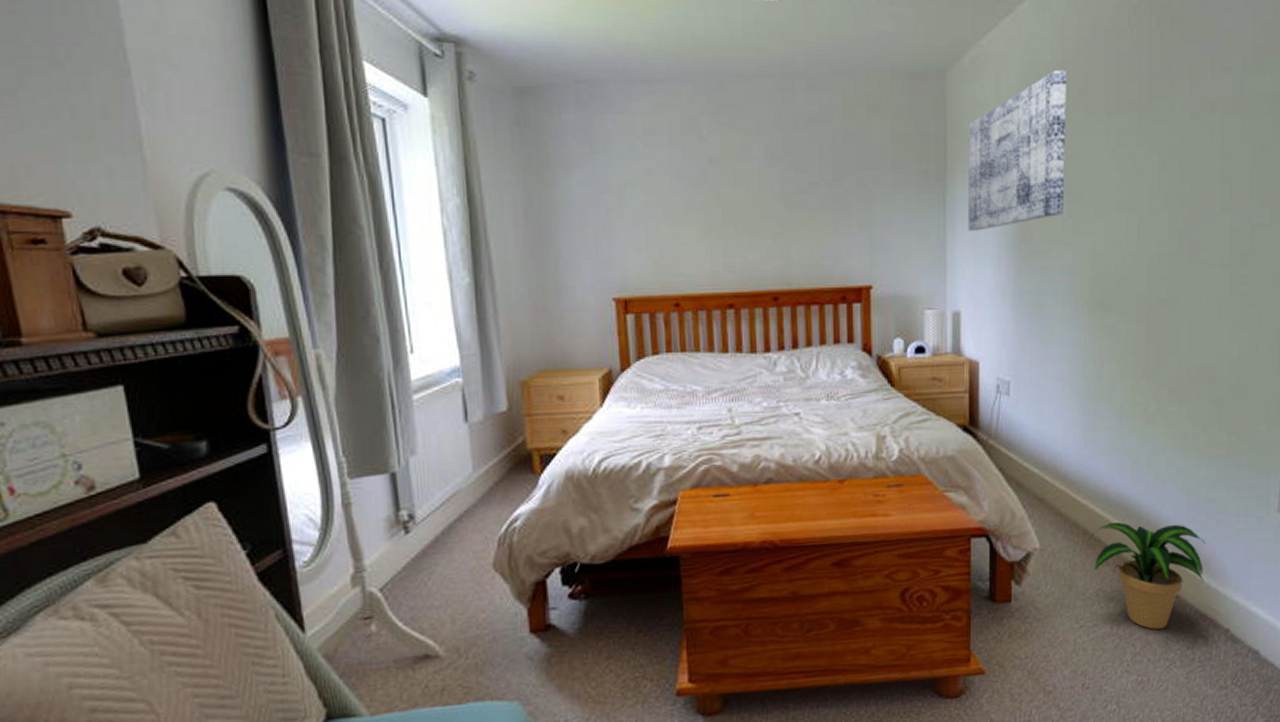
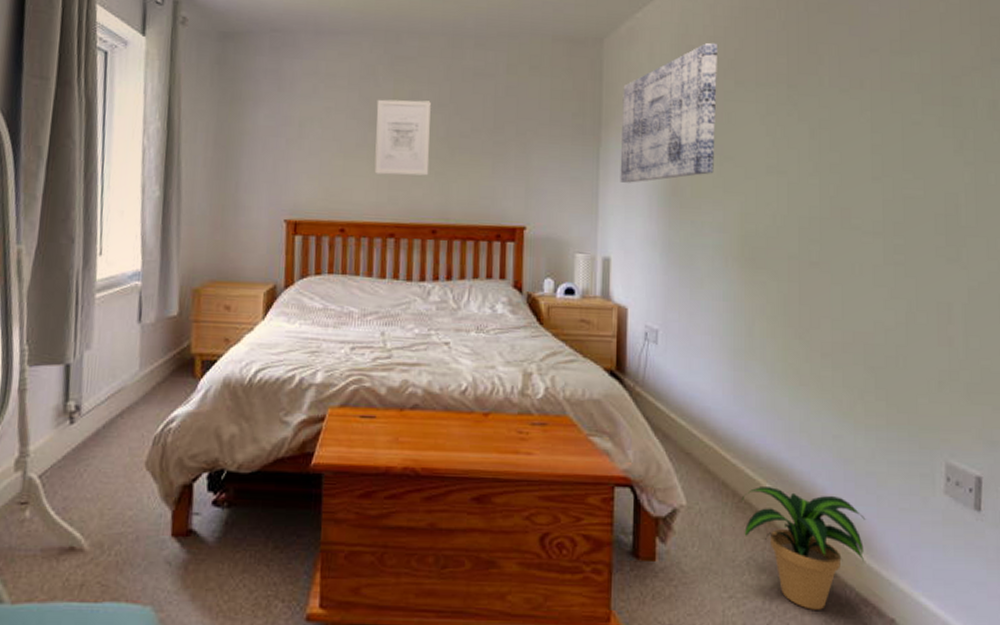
wall art: none [703,154,766,240] -> present [374,99,431,176]

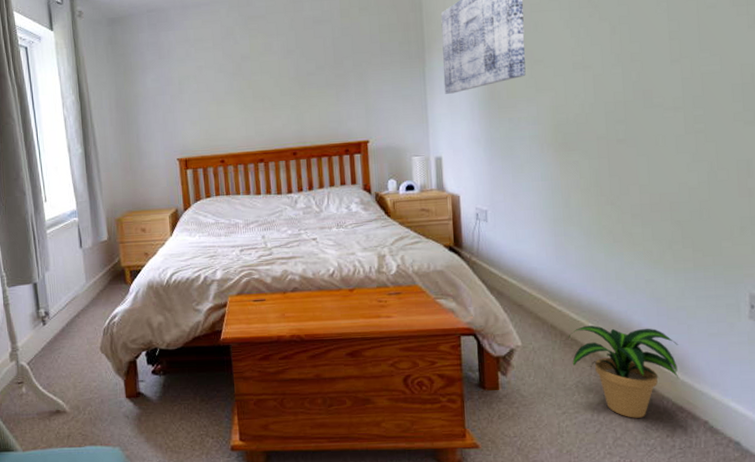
wall art: present [374,99,431,176] -> none [237,49,286,114]

